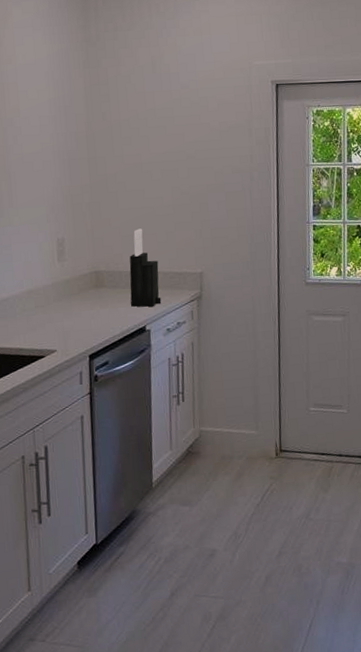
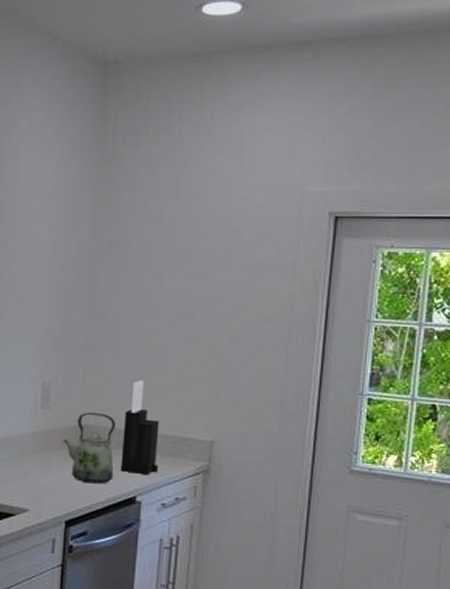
kettle: none [79,259,125,321] -> present [62,412,115,484]

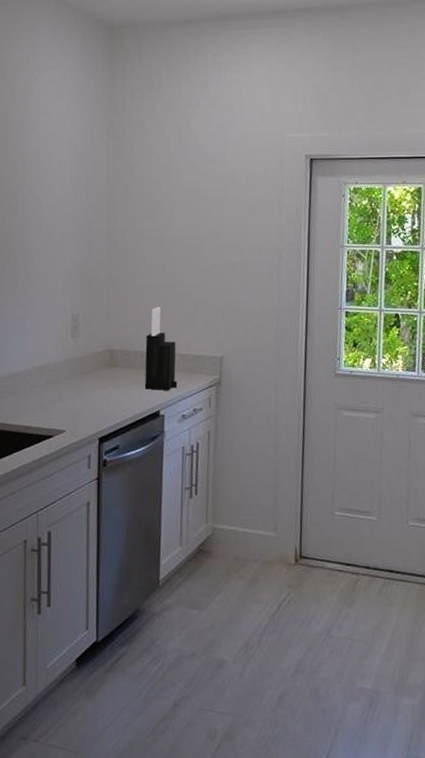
kettle: present [62,412,115,484] -> none [92,338,139,402]

